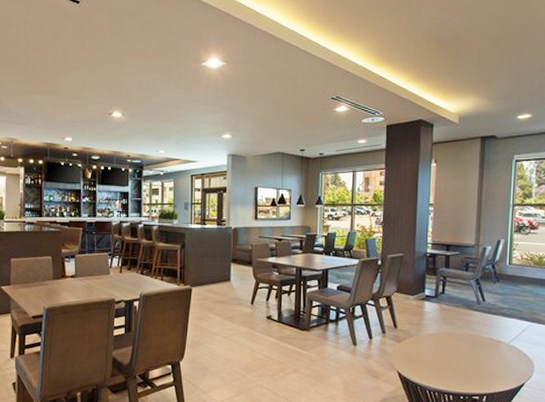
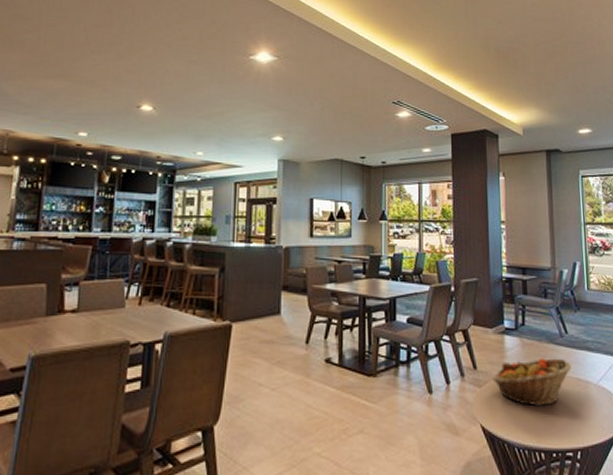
fruit basket: none [410,321,486,359] -> present [492,358,572,405]

